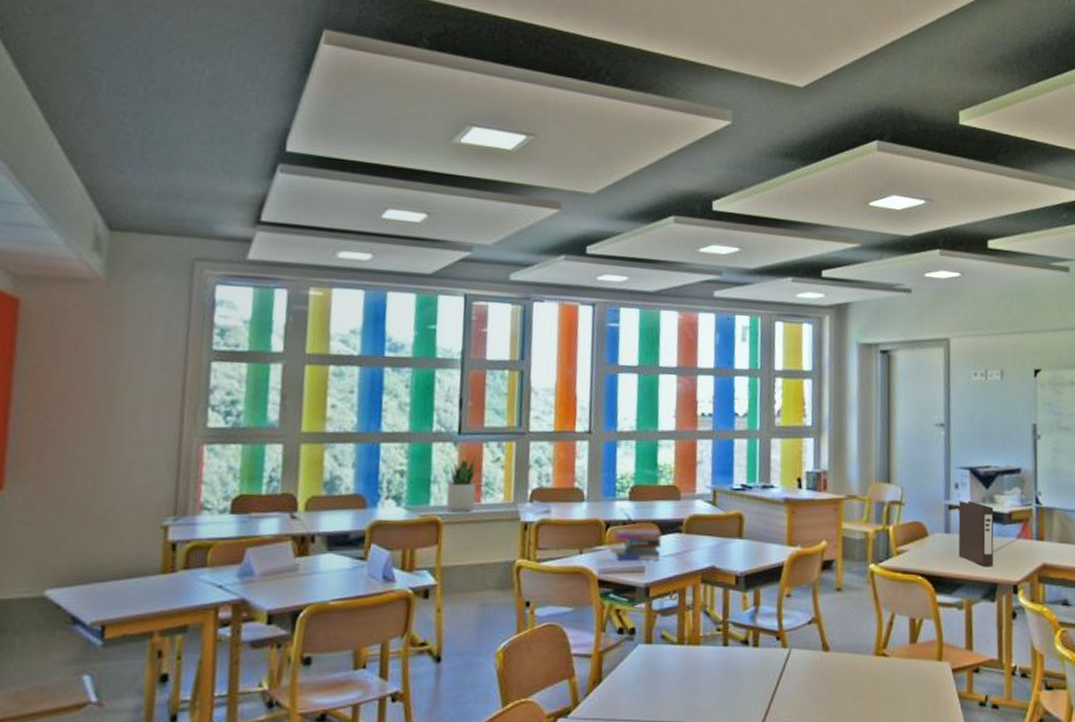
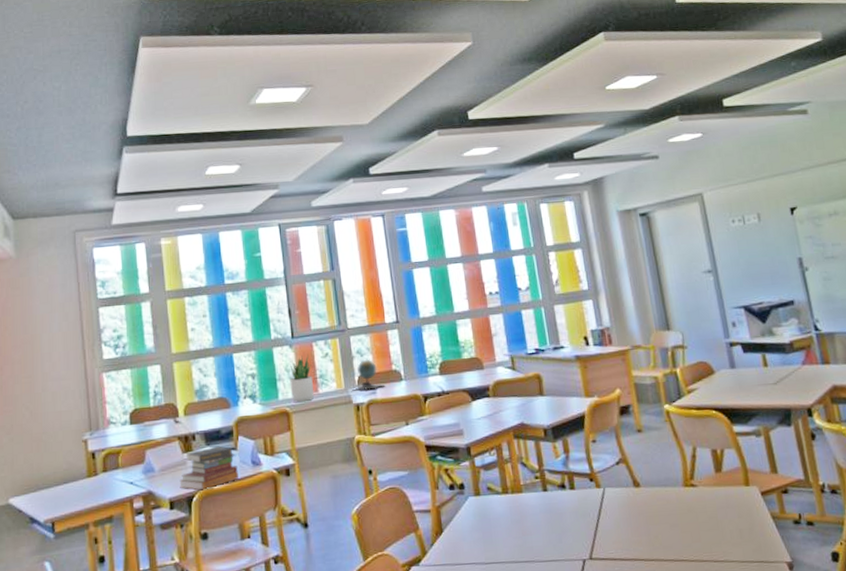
books: none [284,552,364,605] -> present [179,446,239,491]
globe: none [519,471,563,507] -> present [349,359,386,390]
books: present [610,528,662,562] -> none [431,396,475,428]
binder: present [958,501,994,566] -> none [739,336,783,395]

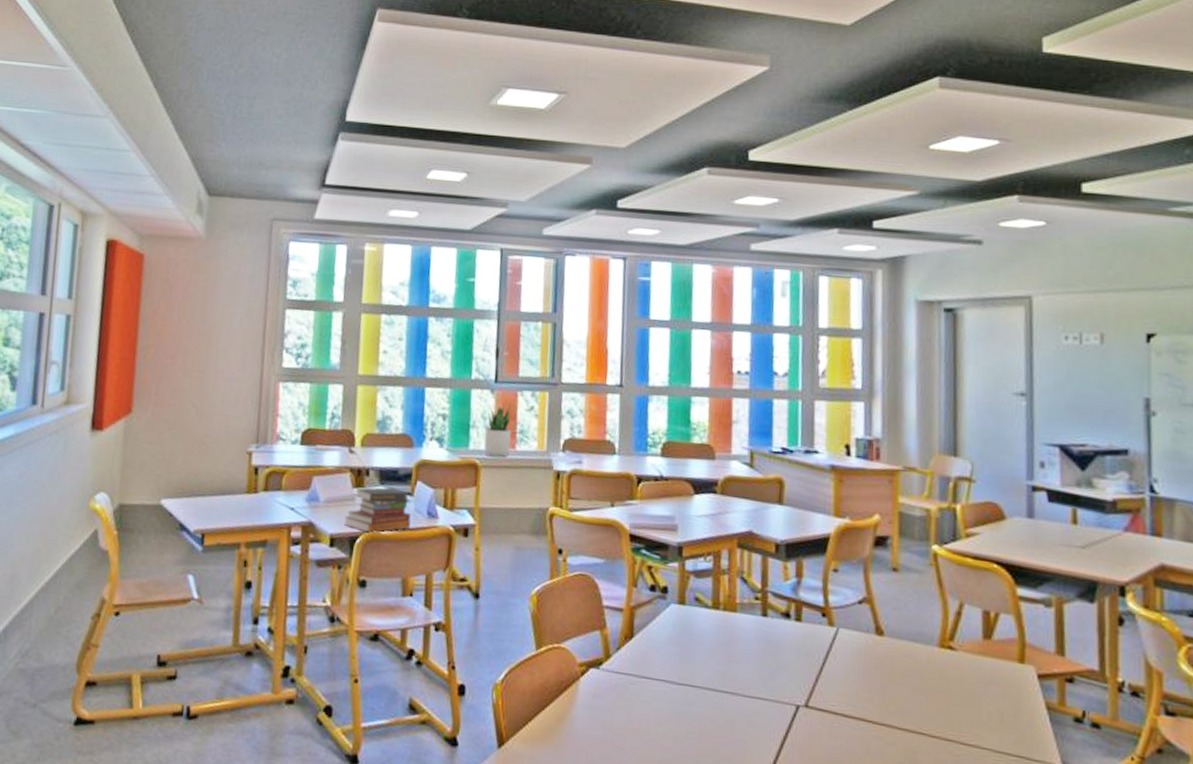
globe: present [349,359,386,390] -> none [552,422,595,458]

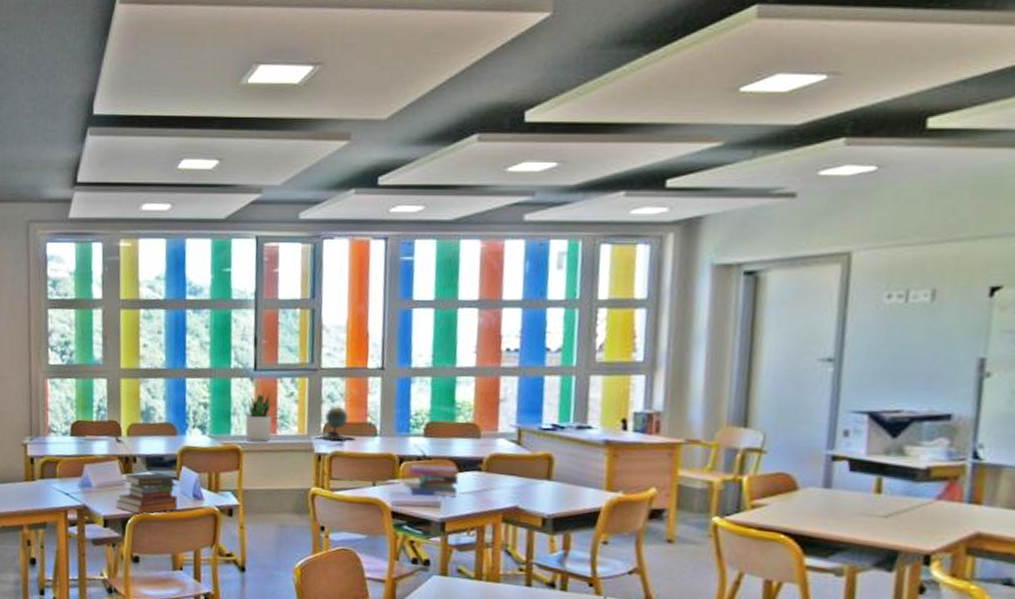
globe: none [552,422,595,458] -> present [313,405,356,441]
books: none [641,484,695,521] -> present [404,463,459,498]

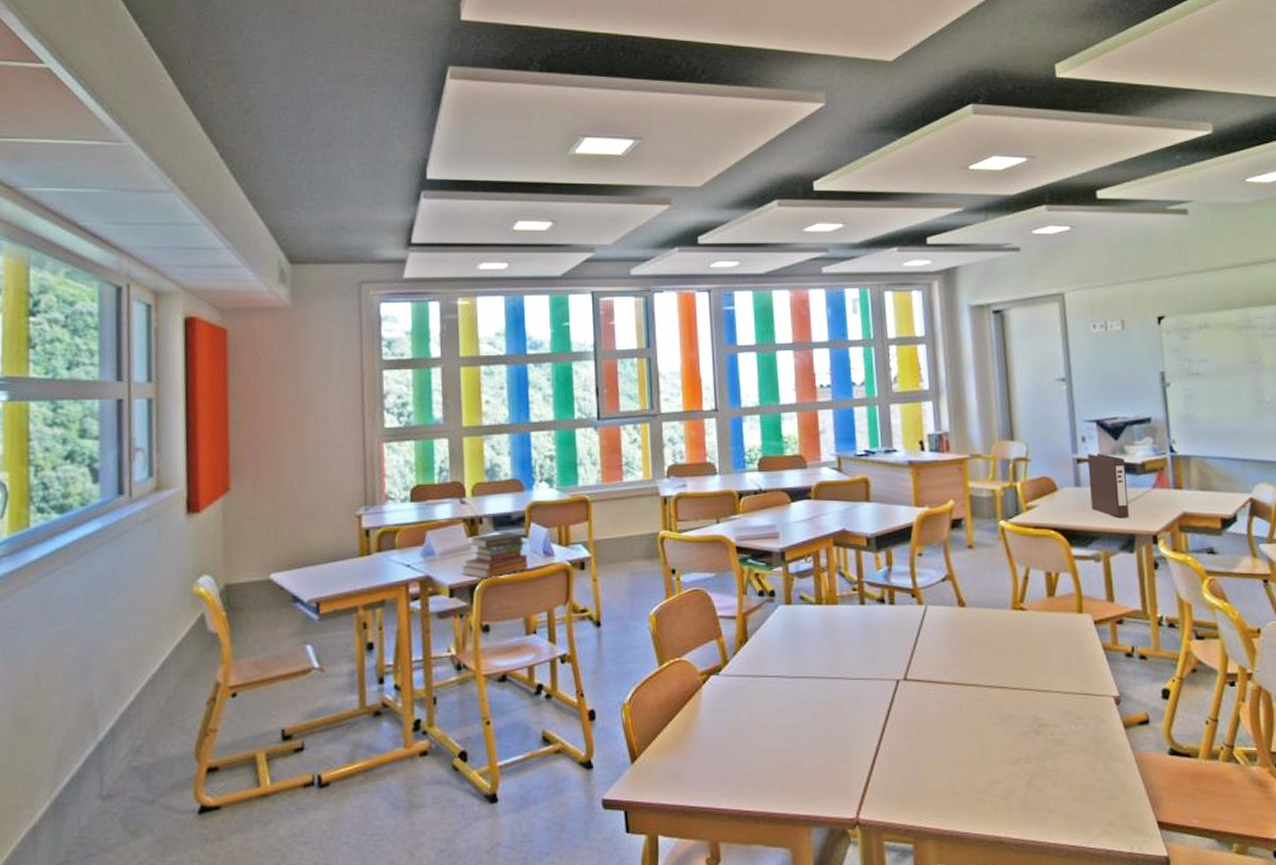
planter: present [245,391,273,442] -> none [592,439,617,491]
globe: present [313,405,356,441] -> none [657,448,698,482]
books: present [404,463,459,498] -> none [745,496,793,529]
binder: none [841,451,903,530] -> present [1088,454,1129,518]

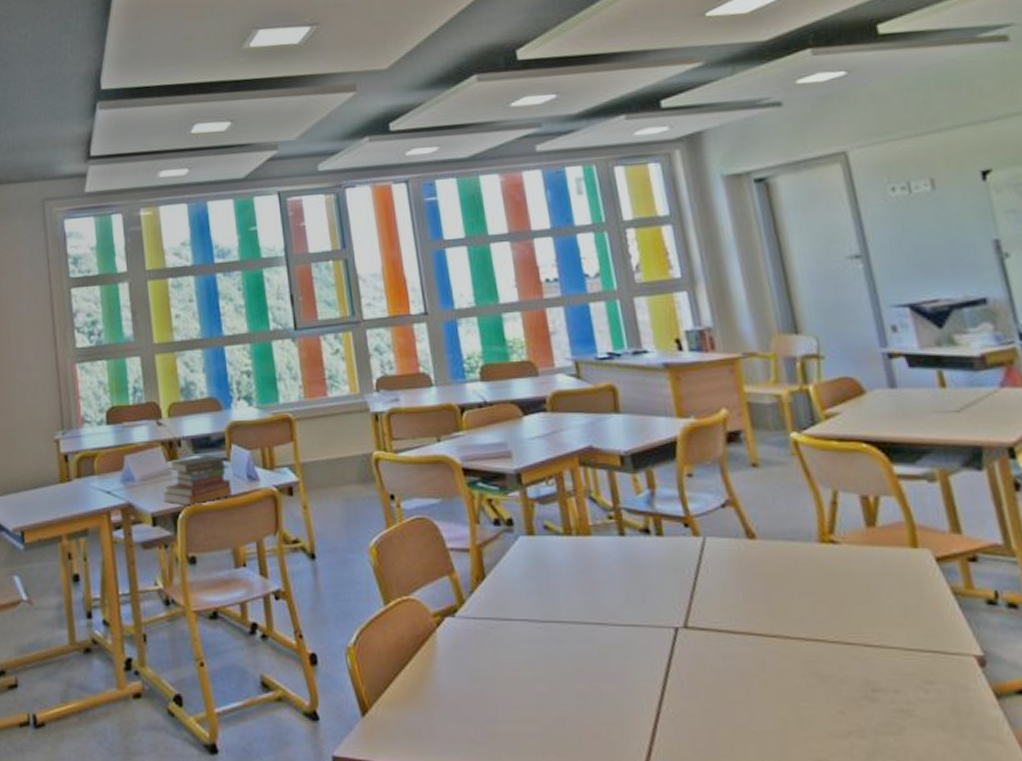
binder: present [1088,454,1129,518] -> none [902,346,970,426]

